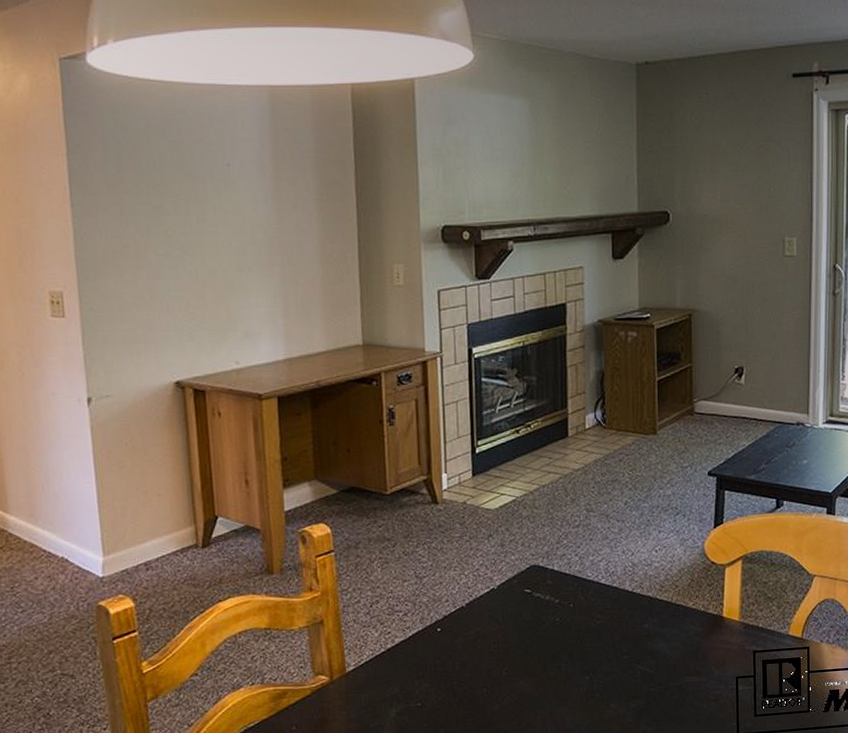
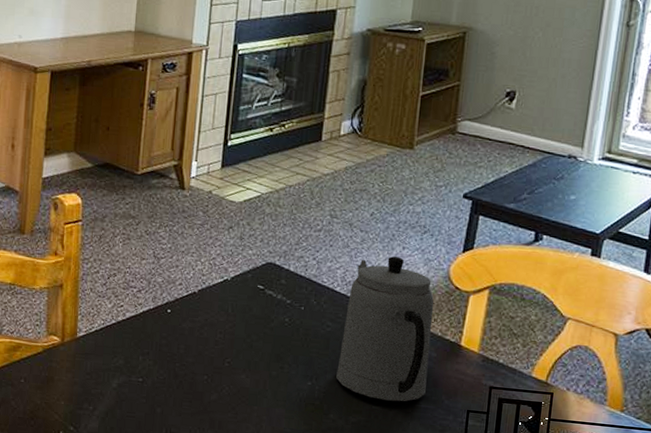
teapot: none [612,540,696,682] -> present [336,256,434,402]

